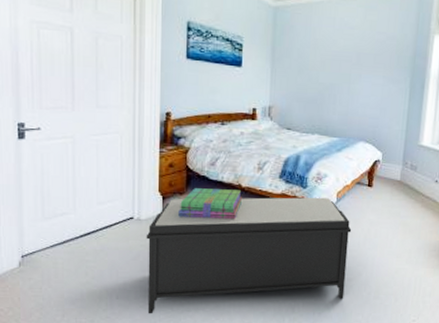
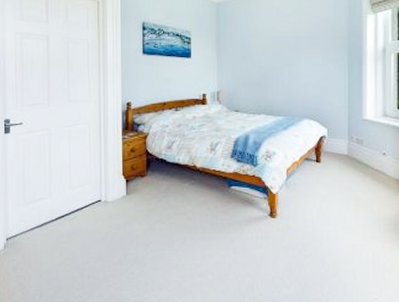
bench: present [146,197,352,314] -> none [112,174,304,294]
stack of books: present [178,188,242,219] -> none [141,170,197,199]

